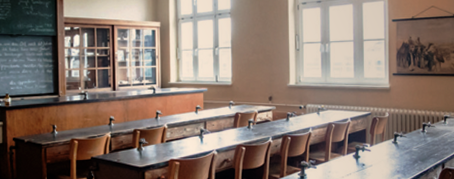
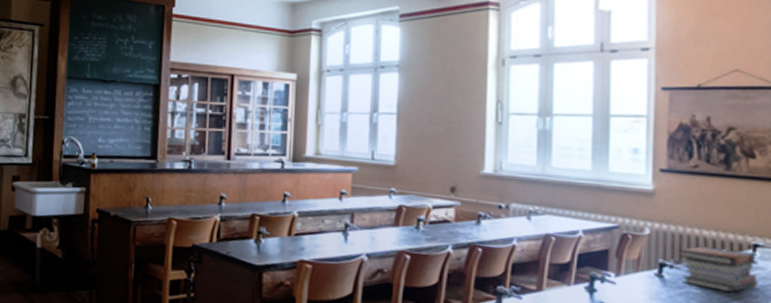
book stack: none [405,121,447,148] -> present [679,246,758,292]

